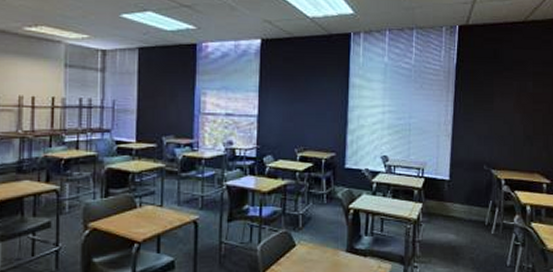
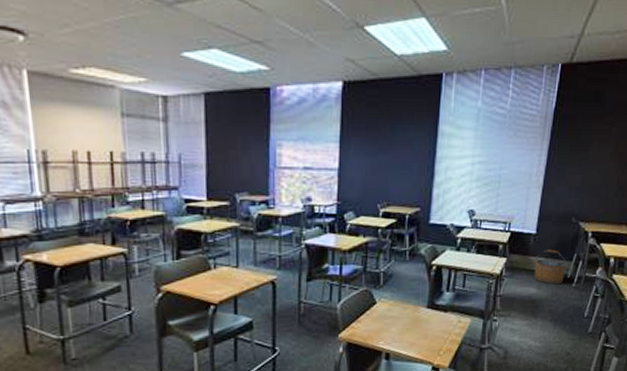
bucket: none [451,196,484,231] -> present [534,249,568,285]

